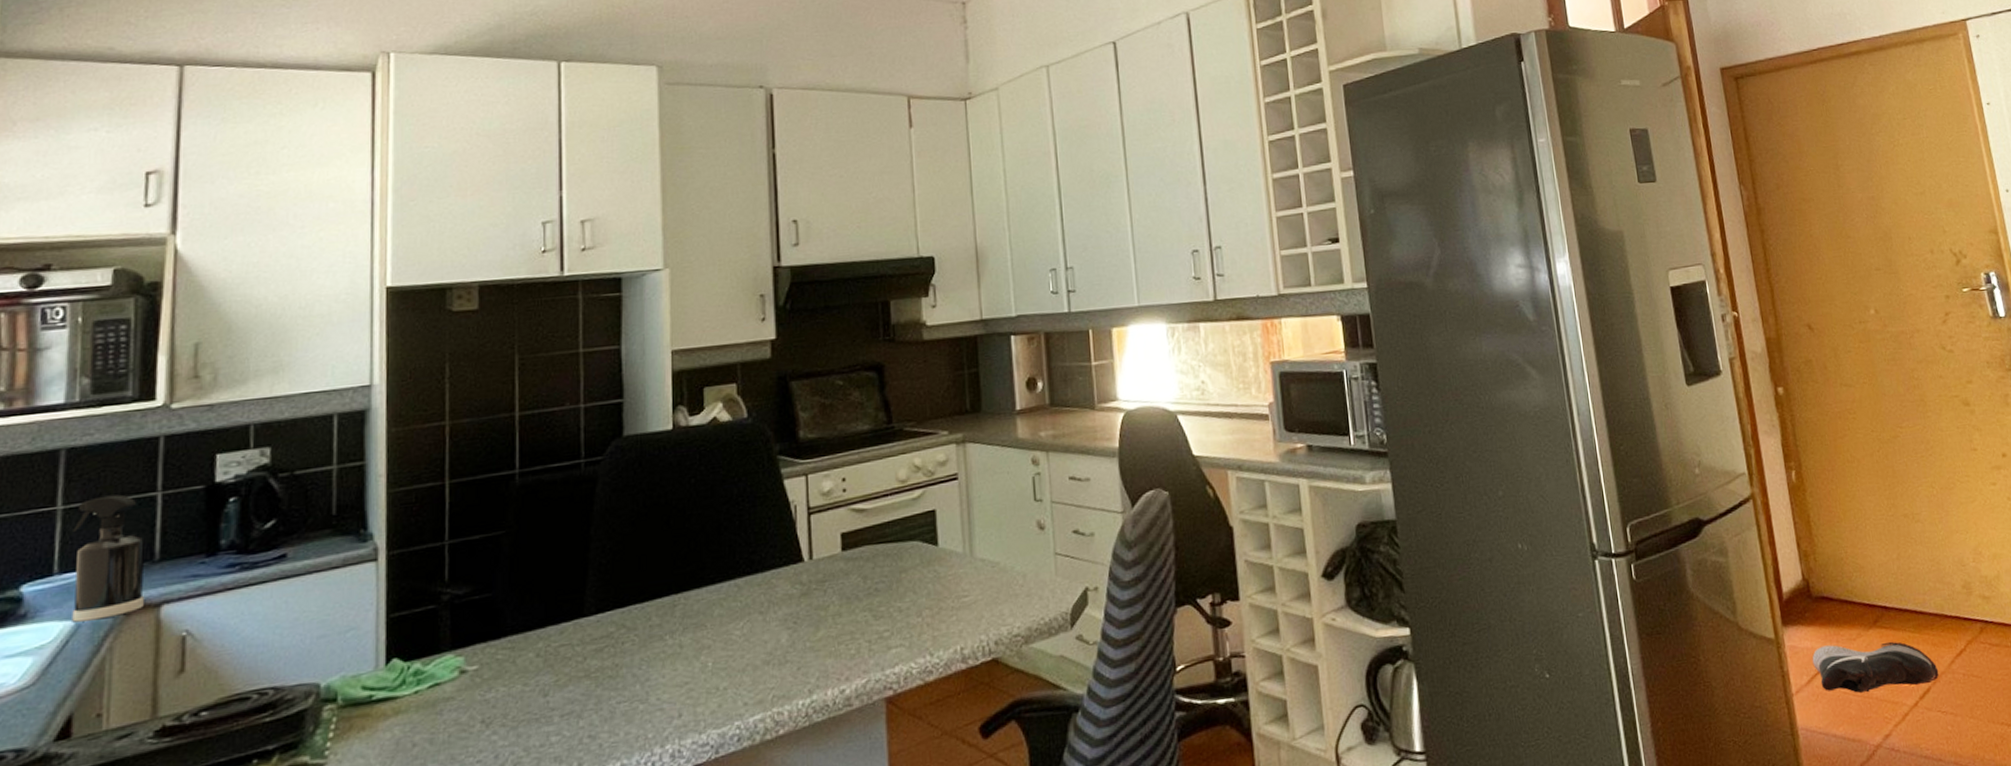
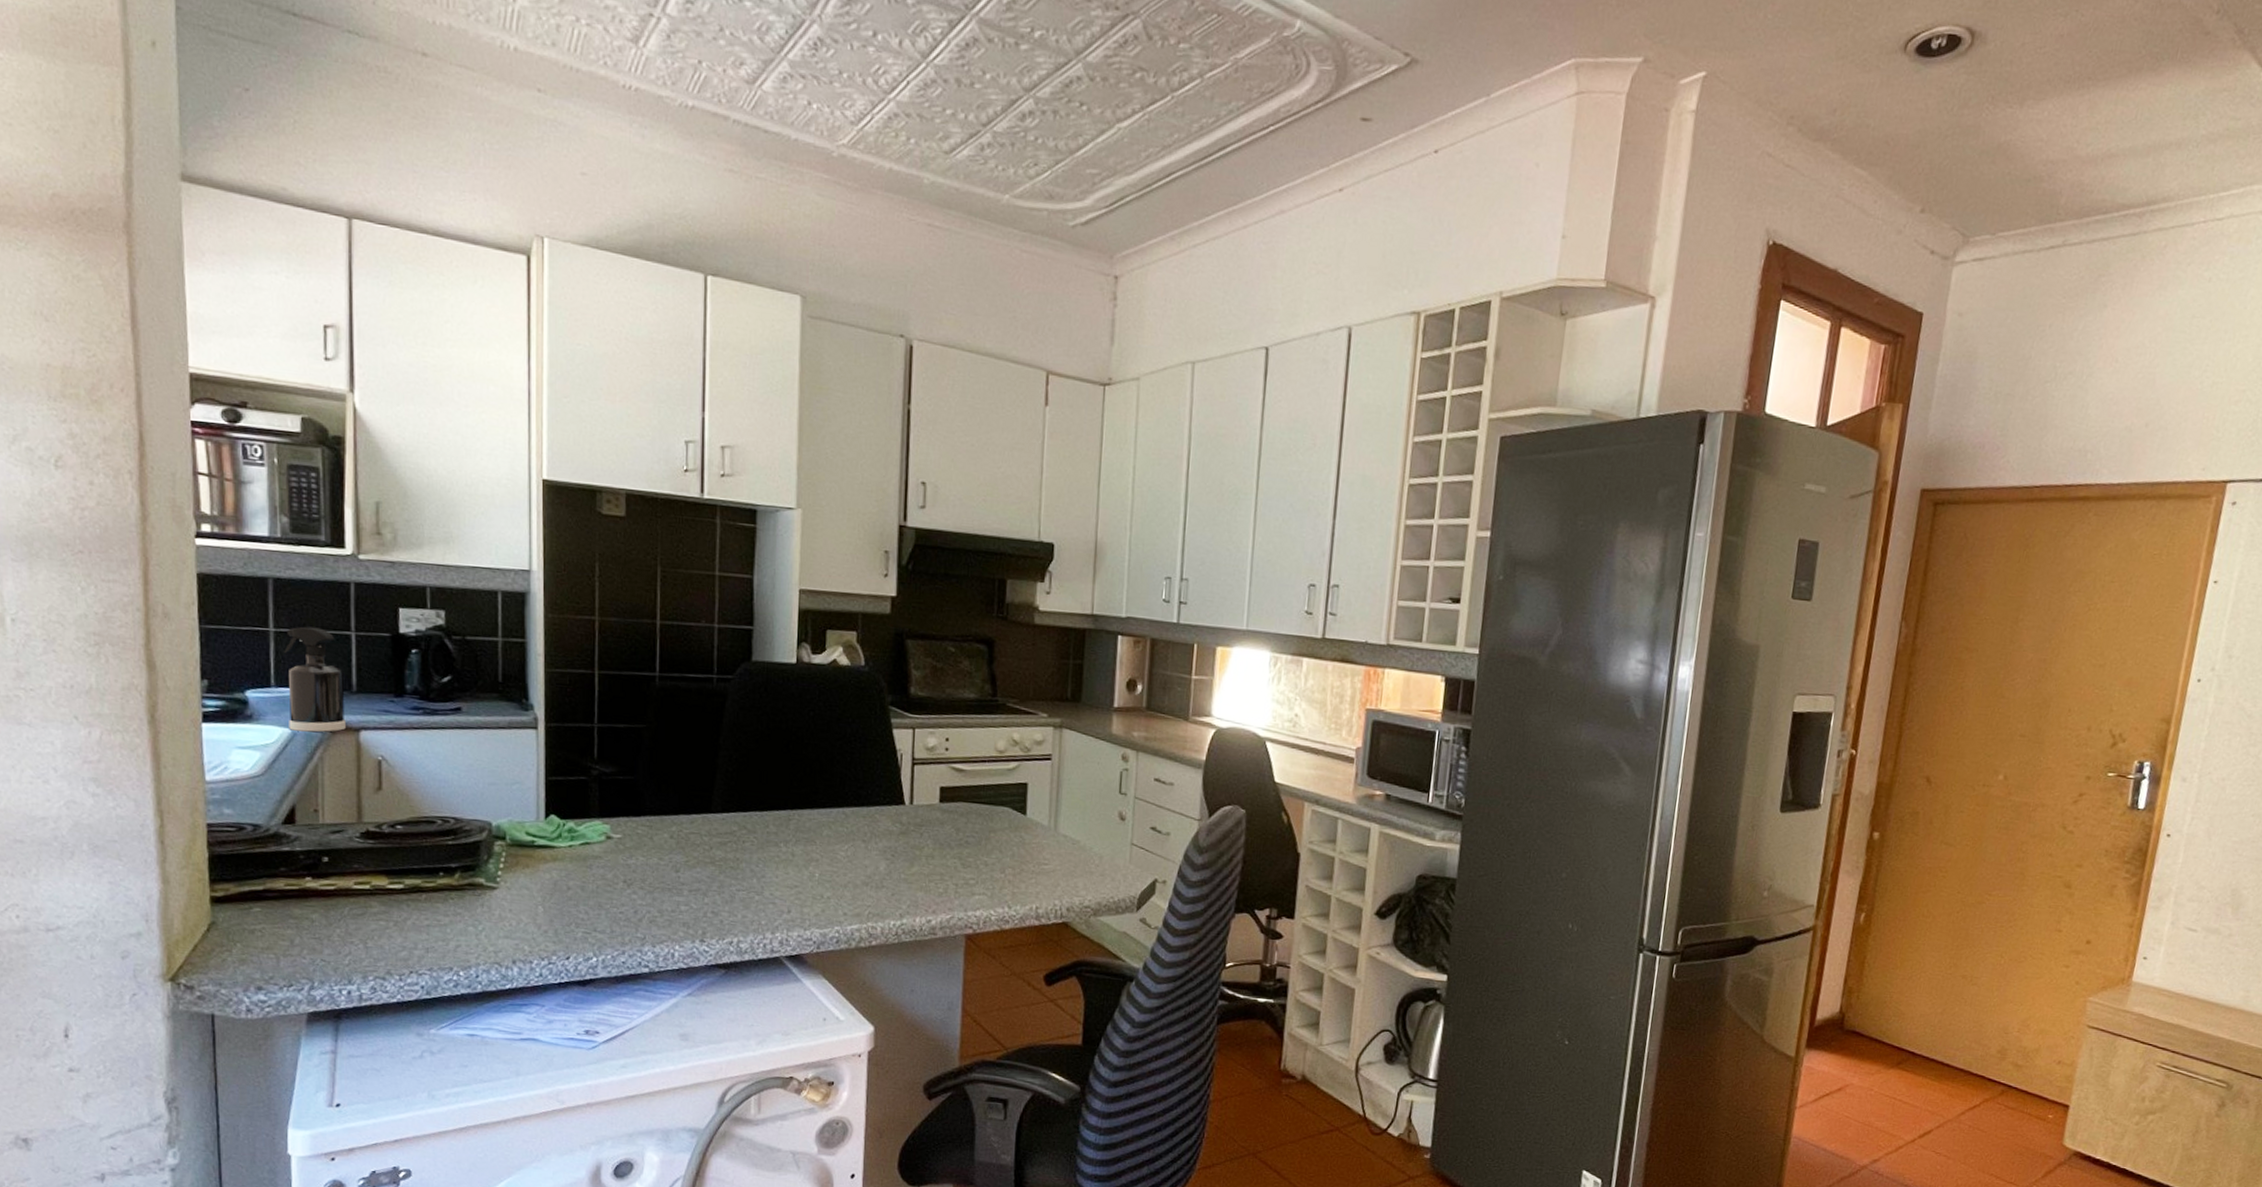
shoe: present [1812,641,1939,693] -> none [1824,1073,1946,1127]

